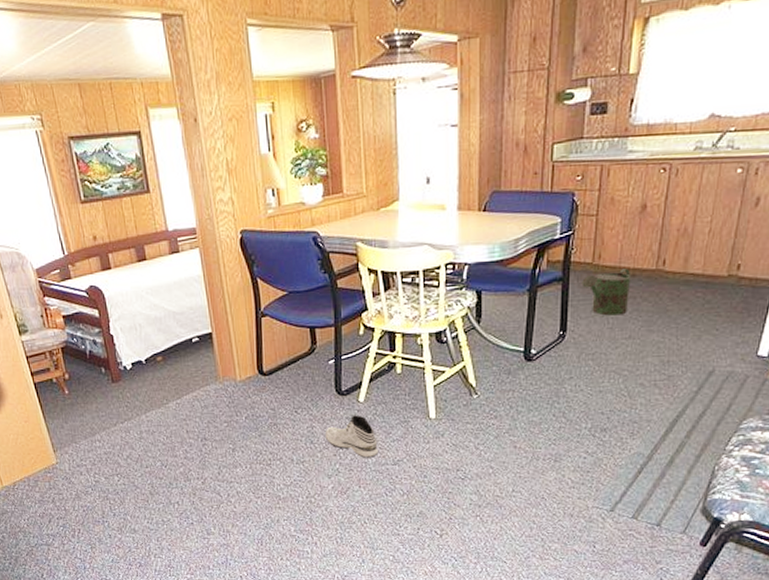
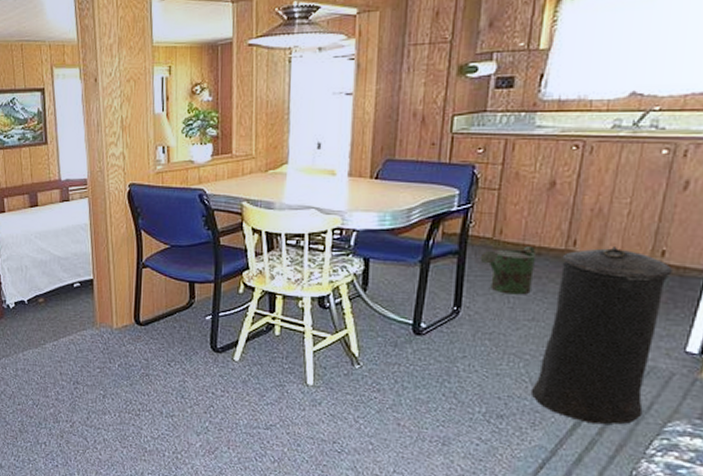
sneaker: present [324,415,378,458] -> none [196,373,250,420]
trash can: none [629,264,748,428] -> present [530,247,674,425]

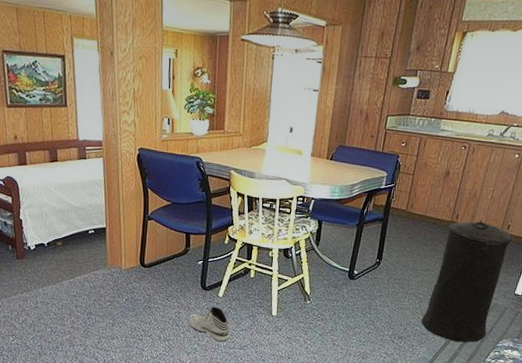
sneaker: none [196,373,250,420] -> present [188,306,229,342]
watering can: present [480,246,537,295] -> none [396,217,433,252]

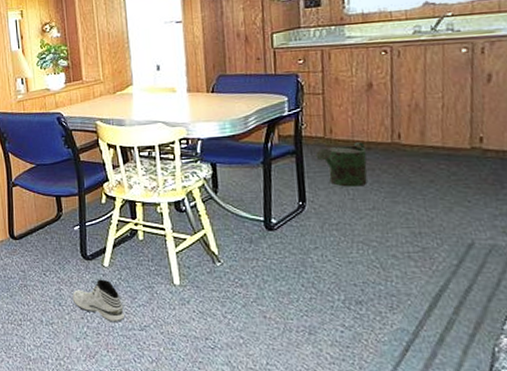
watering can: none [396,217,433,252] -> present [315,142,368,187]
trash can: present [421,221,514,343] -> none [383,137,494,304]

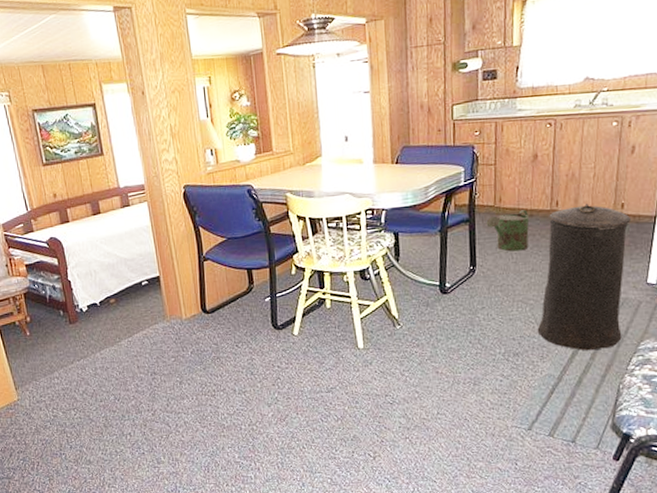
sneaker: present [72,279,125,322] -> none [263,347,313,387]
trash can: none [383,137,494,304] -> present [537,204,632,351]

